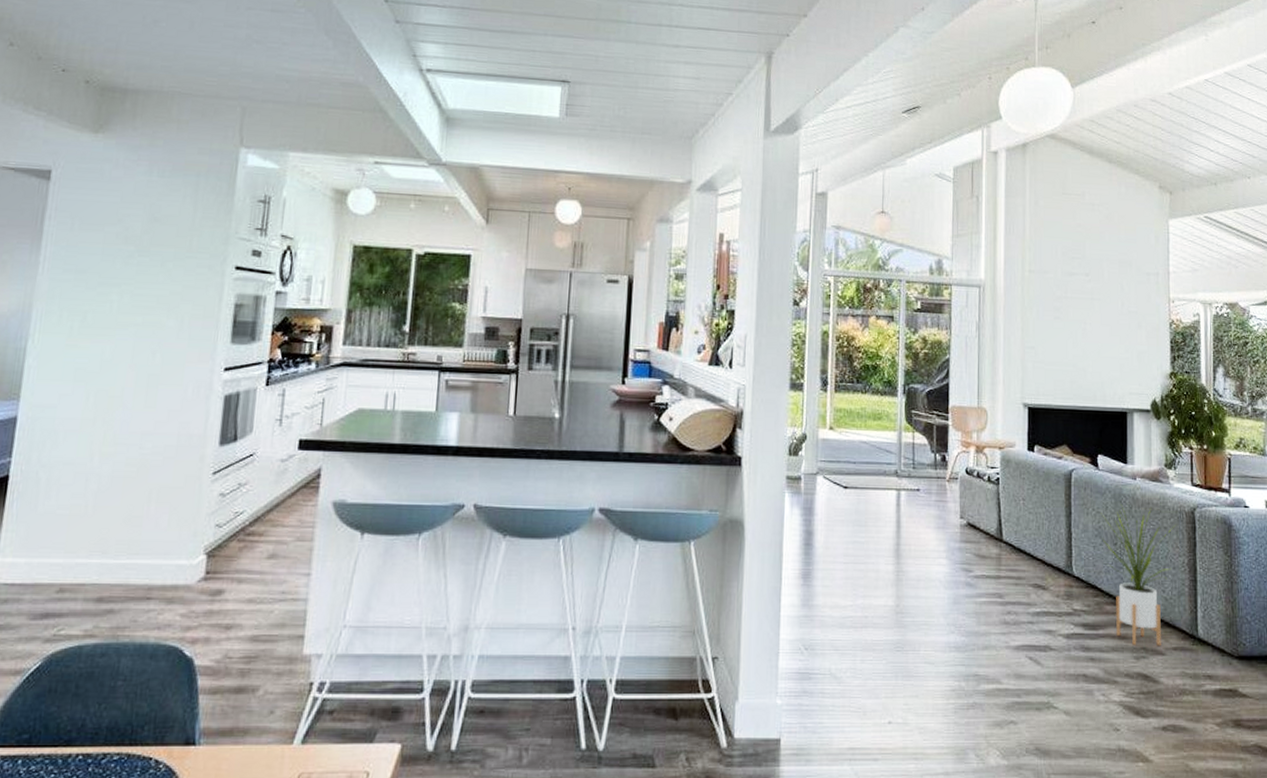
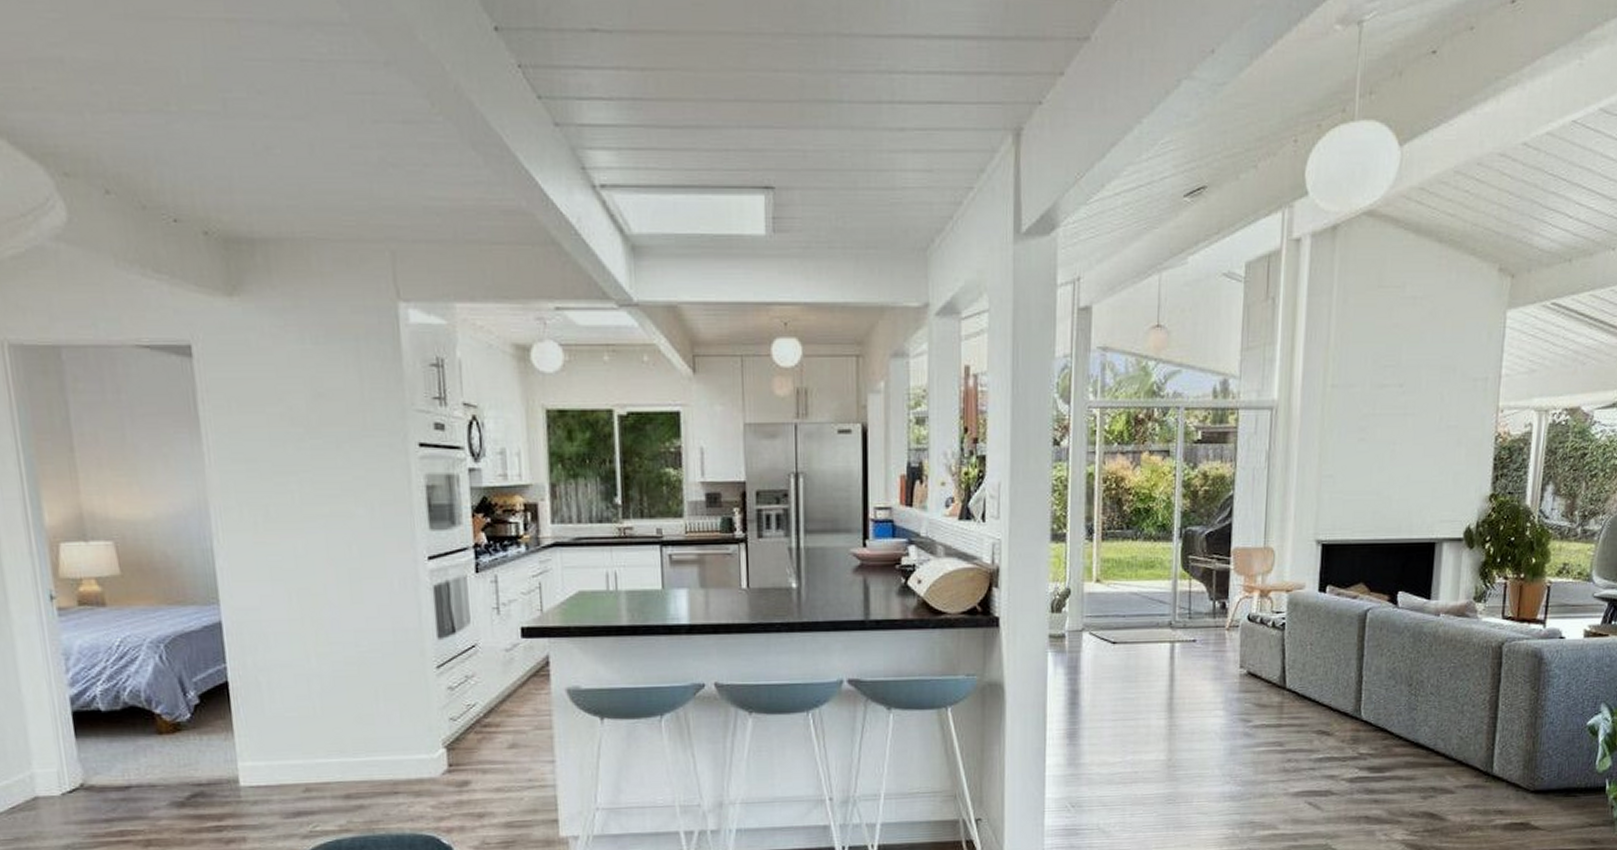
house plant: present [1100,504,1175,646] -> none [1396,643,1479,785]

